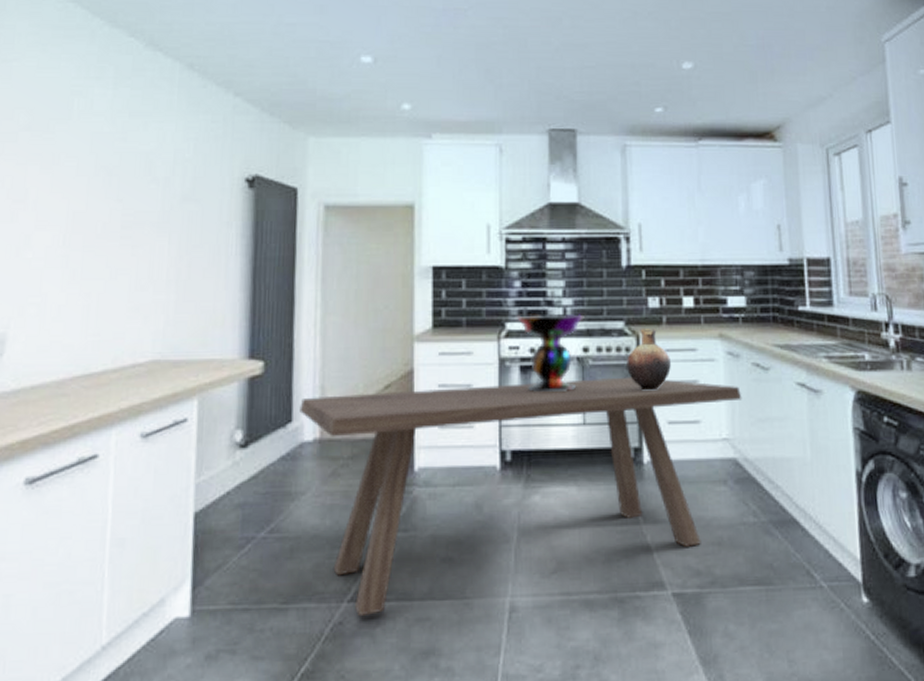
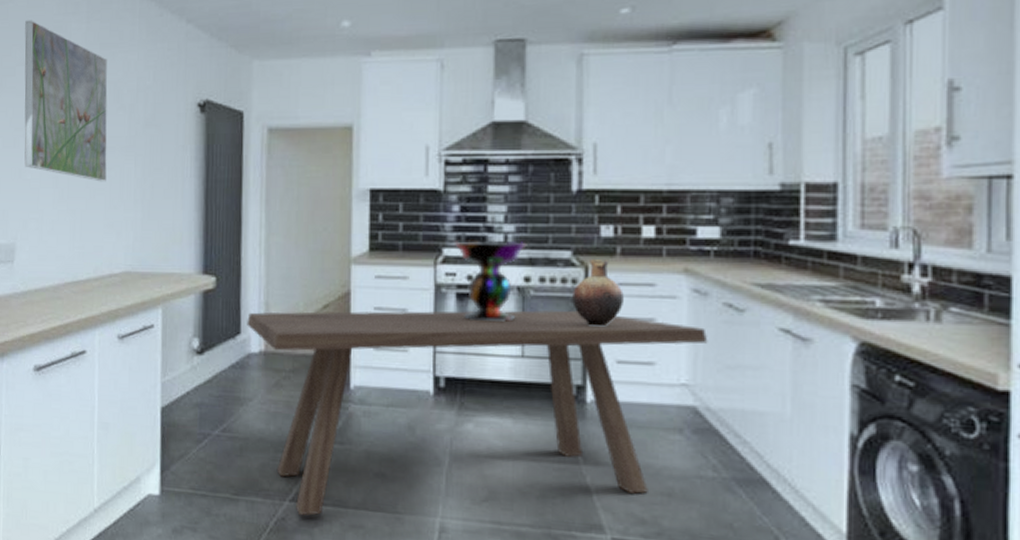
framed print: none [24,82,138,261] -> present [24,20,108,182]

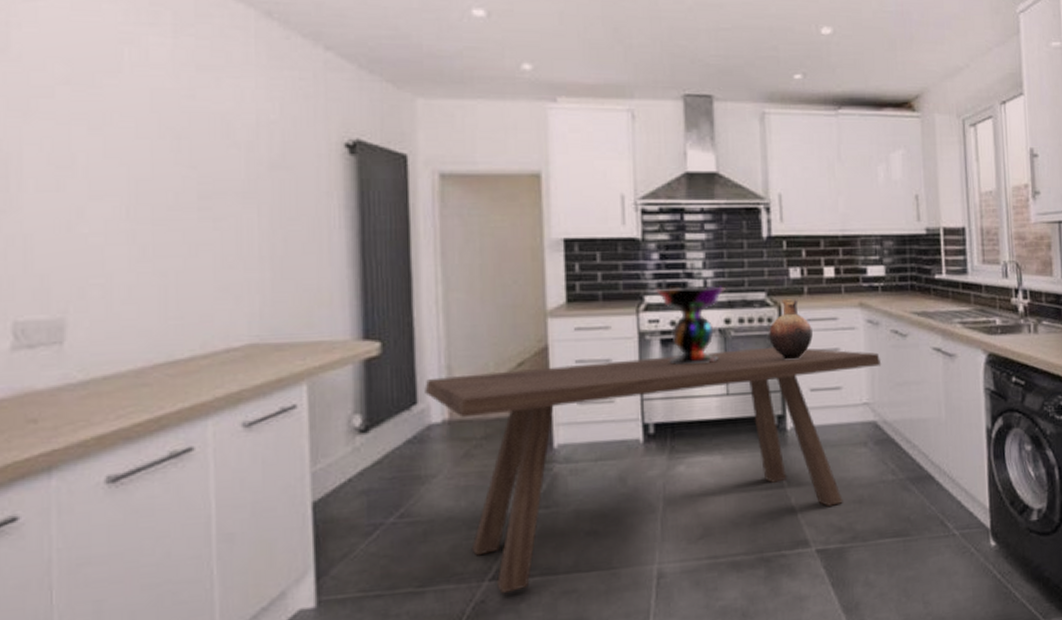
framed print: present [24,20,108,182] -> none [68,26,215,236]

